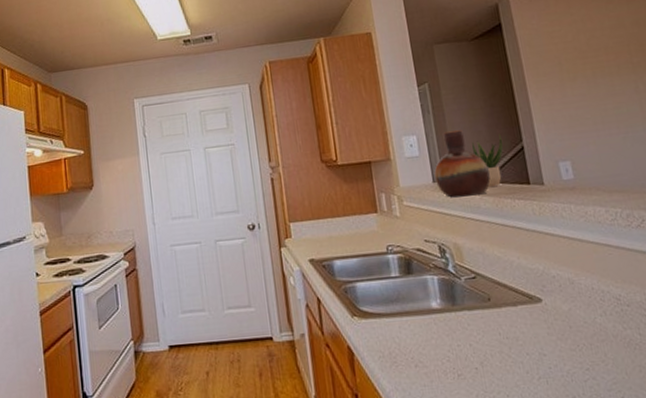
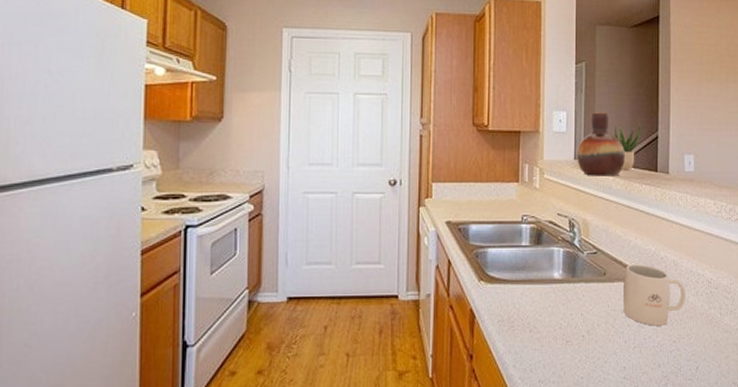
mug: none [512,285,593,353] -> present [623,264,687,326]

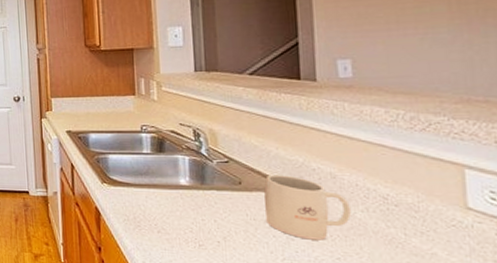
vase: present [577,112,626,176] -> none [197,23,258,87]
potted plant: present [615,121,642,170] -> none [241,29,276,79]

